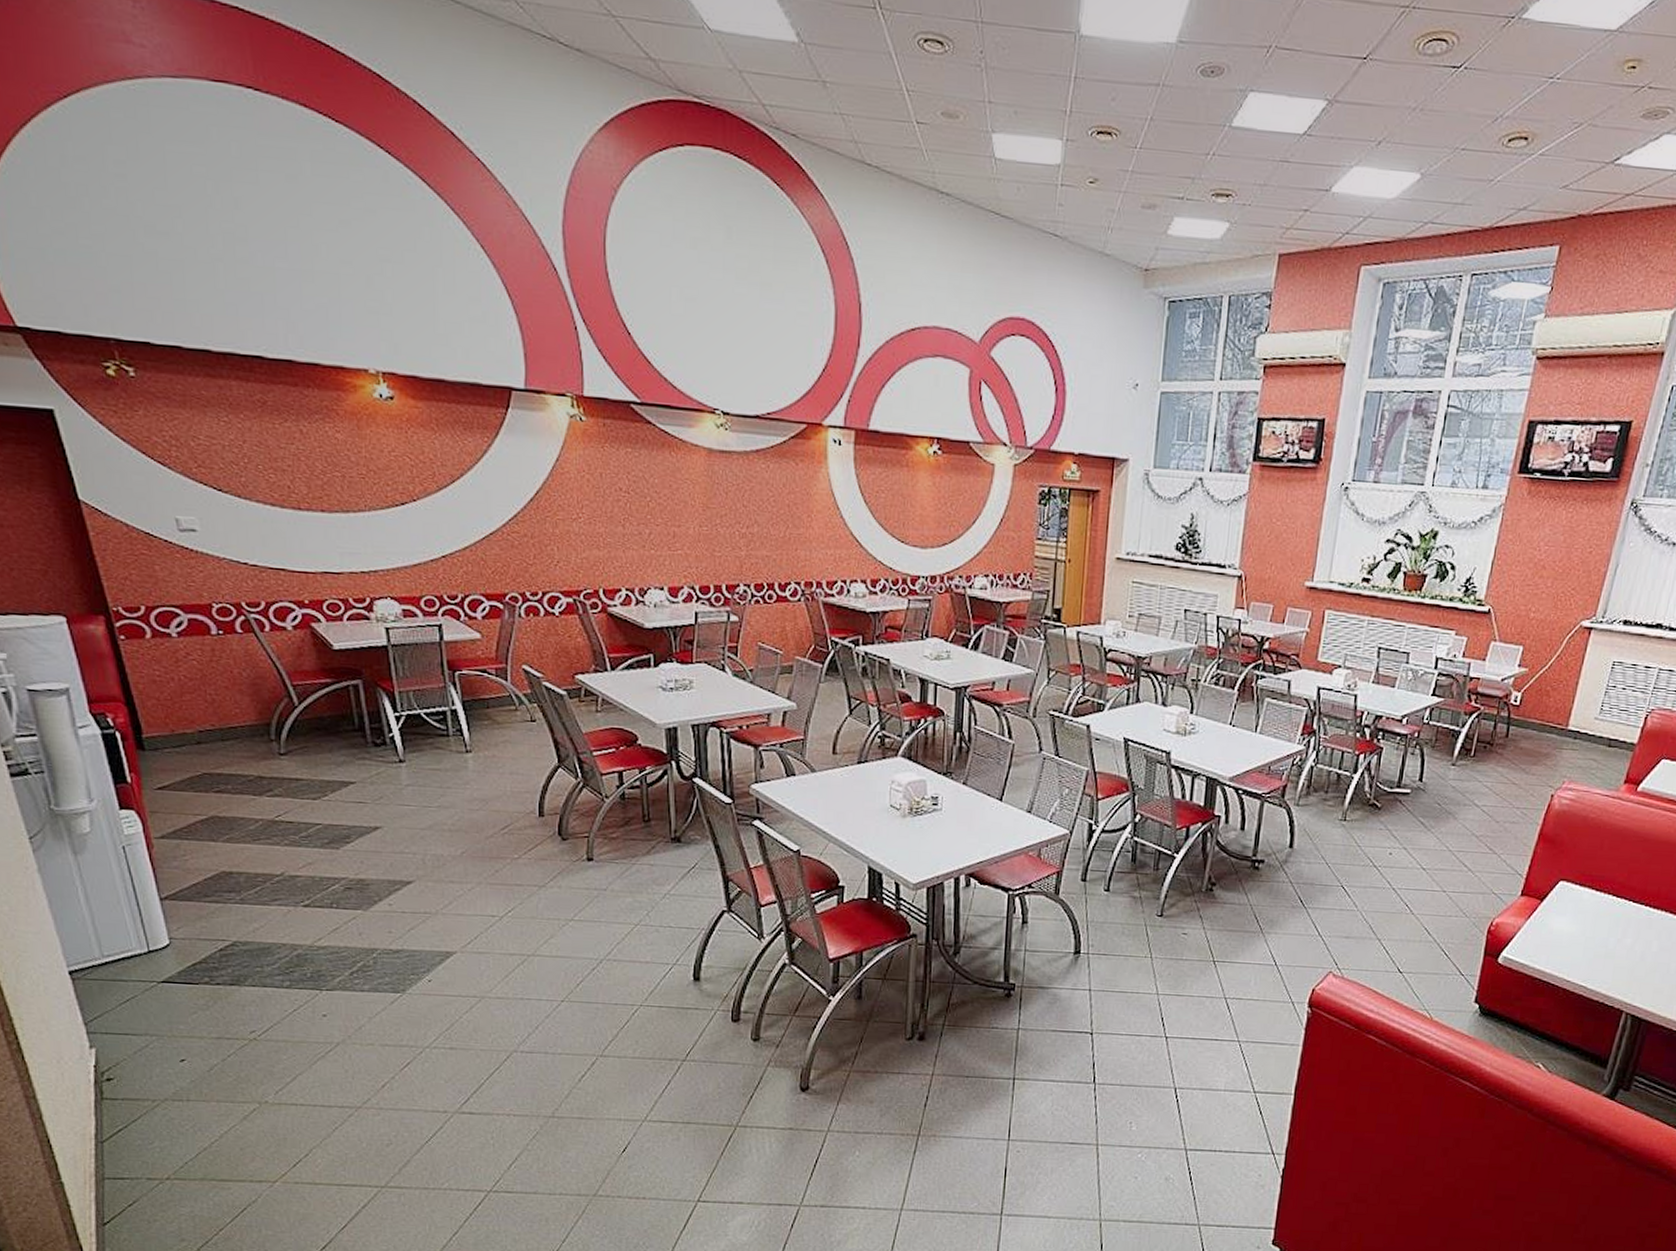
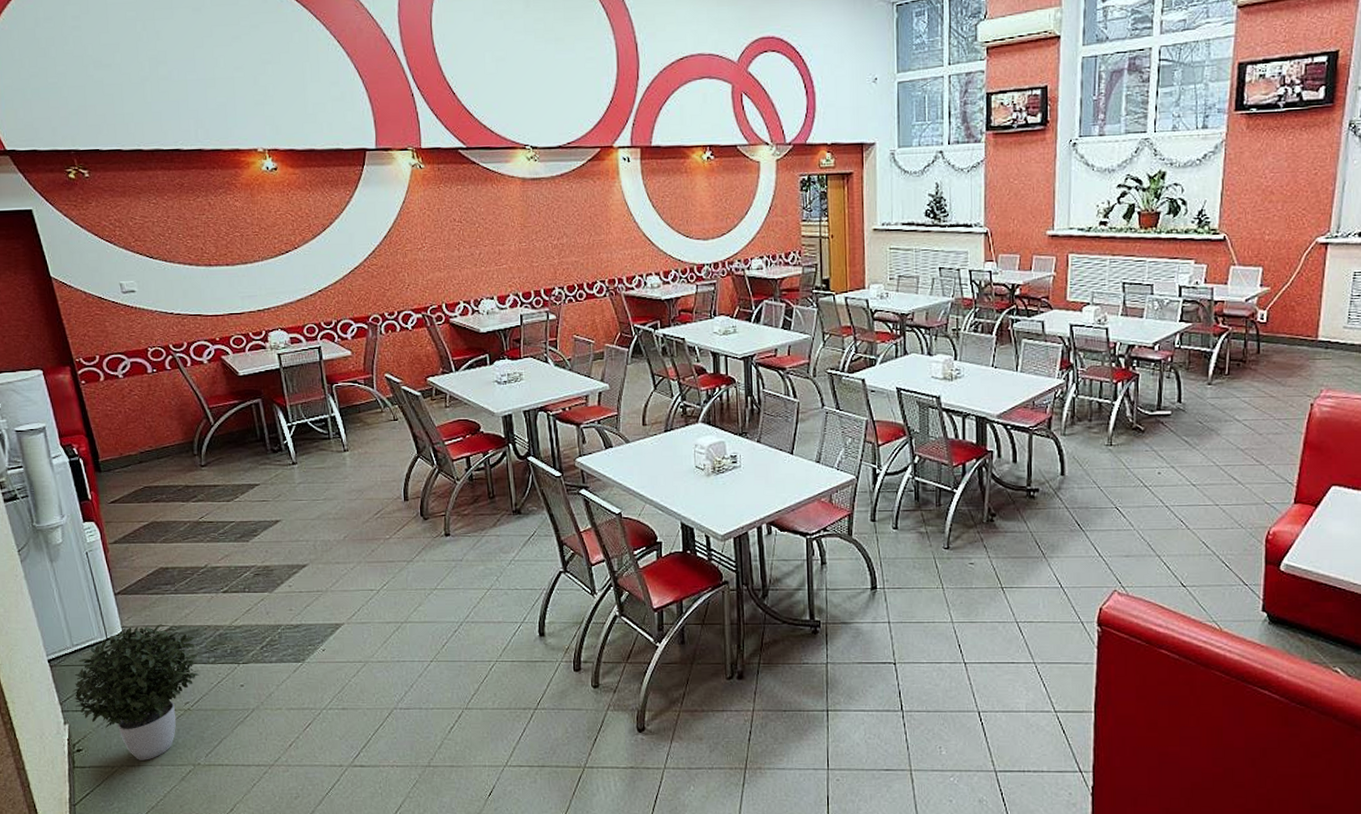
potted plant: none [101,937,270,1095] -> present [72,624,199,760]

